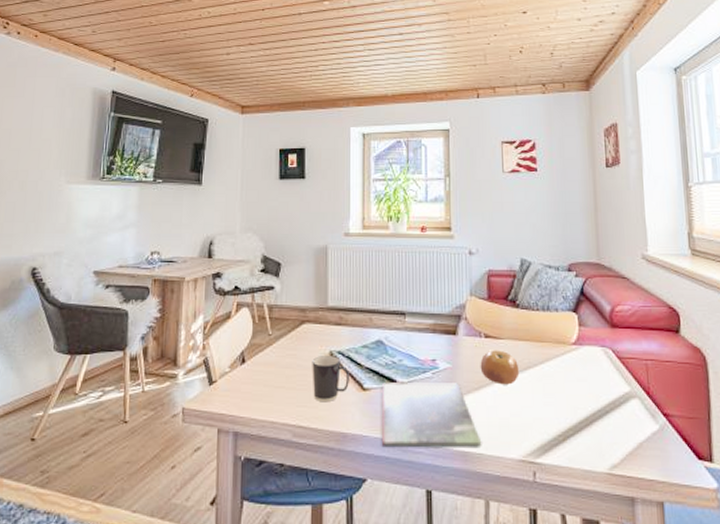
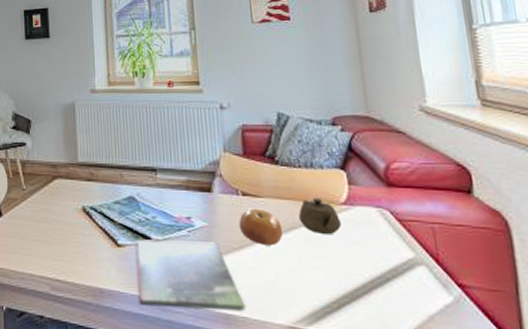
mug: present [312,354,349,403] -> none [65,210,103,257]
teapot: none [534,338,571,372] -> present [299,197,342,234]

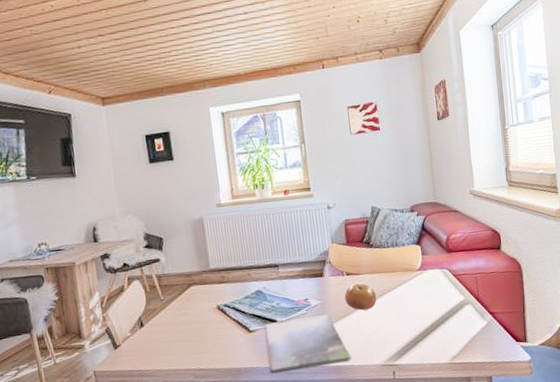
teapot: present [299,197,342,234] -> none [388,268,418,295]

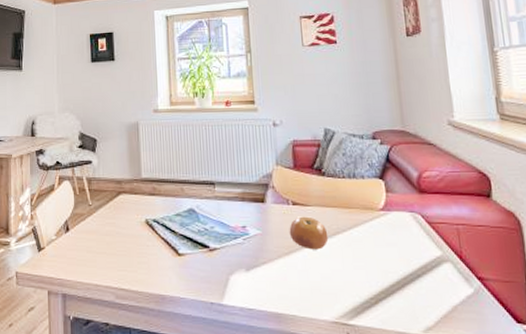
magazine: present [265,314,351,373] -> none [196,248,295,309]

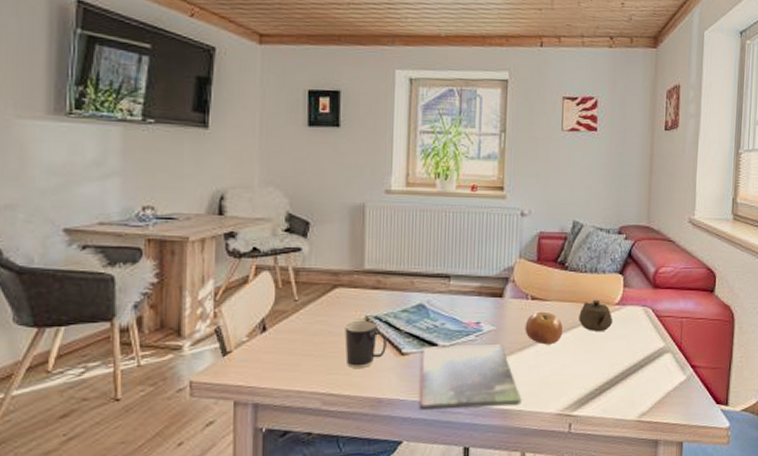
mug: none [130,223,165,267] -> present [344,320,387,369]
magazine: none [196,248,295,309] -> present [420,345,522,409]
teapot: none [342,205,380,237] -> present [579,299,613,331]

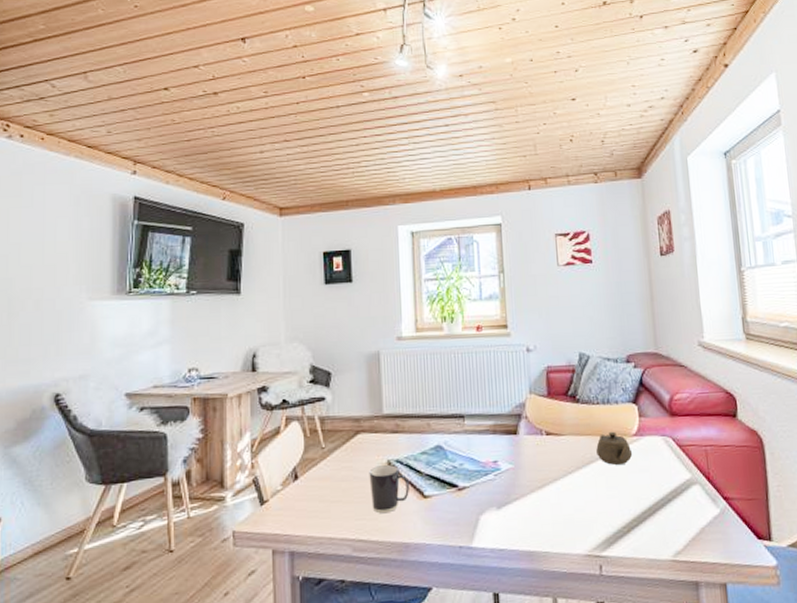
magazine: present [420,345,522,409] -> none [444,483,548,553]
fruit: present [525,311,563,345] -> none [542,446,582,482]

